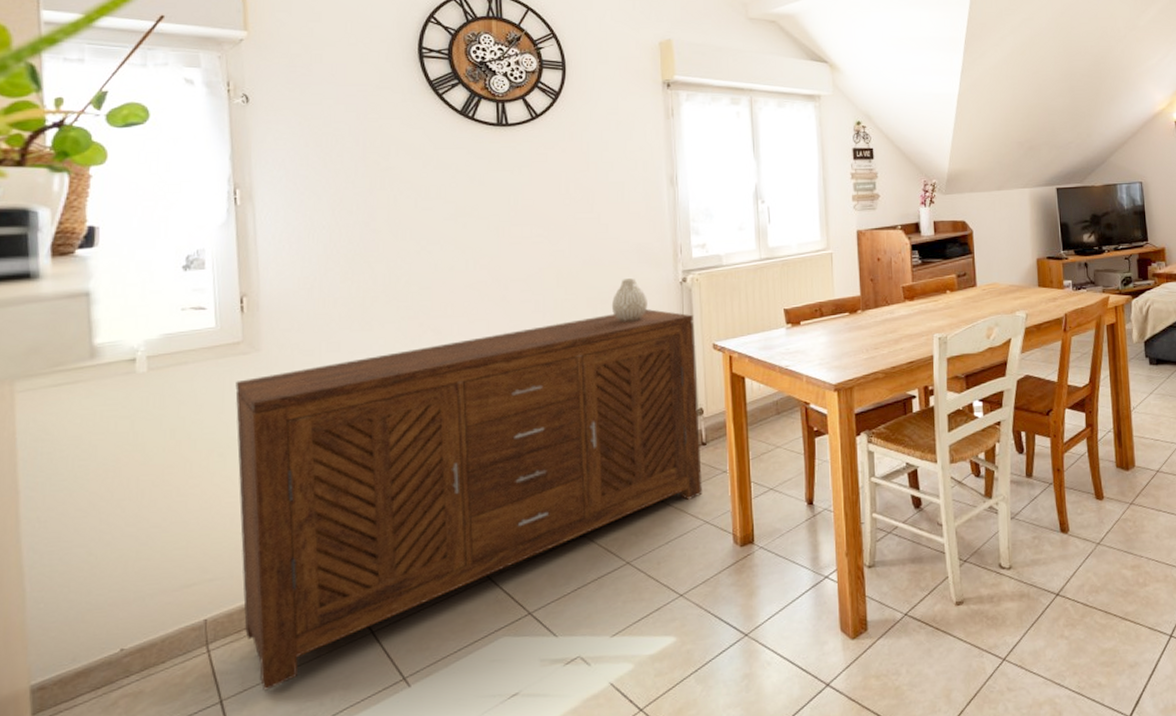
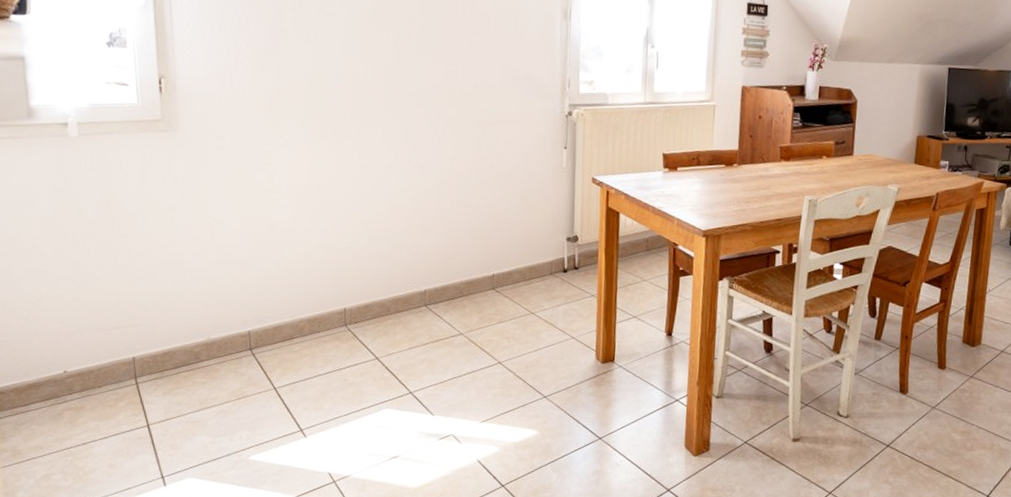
sideboard: present [235,309,702,691] -> none [156,137,576,422]
vase: present [611,278,648,322] -> none [499,105,534,148]

